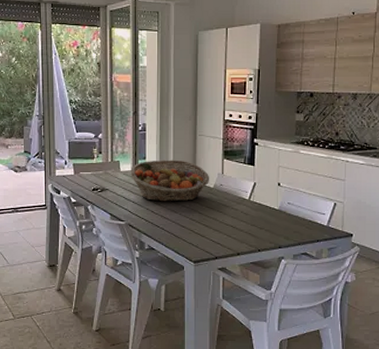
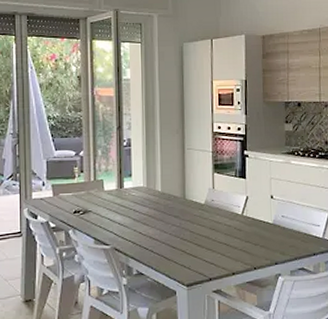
fruit basket: present [130,160,209,202] -> none [115,175,200,222]

